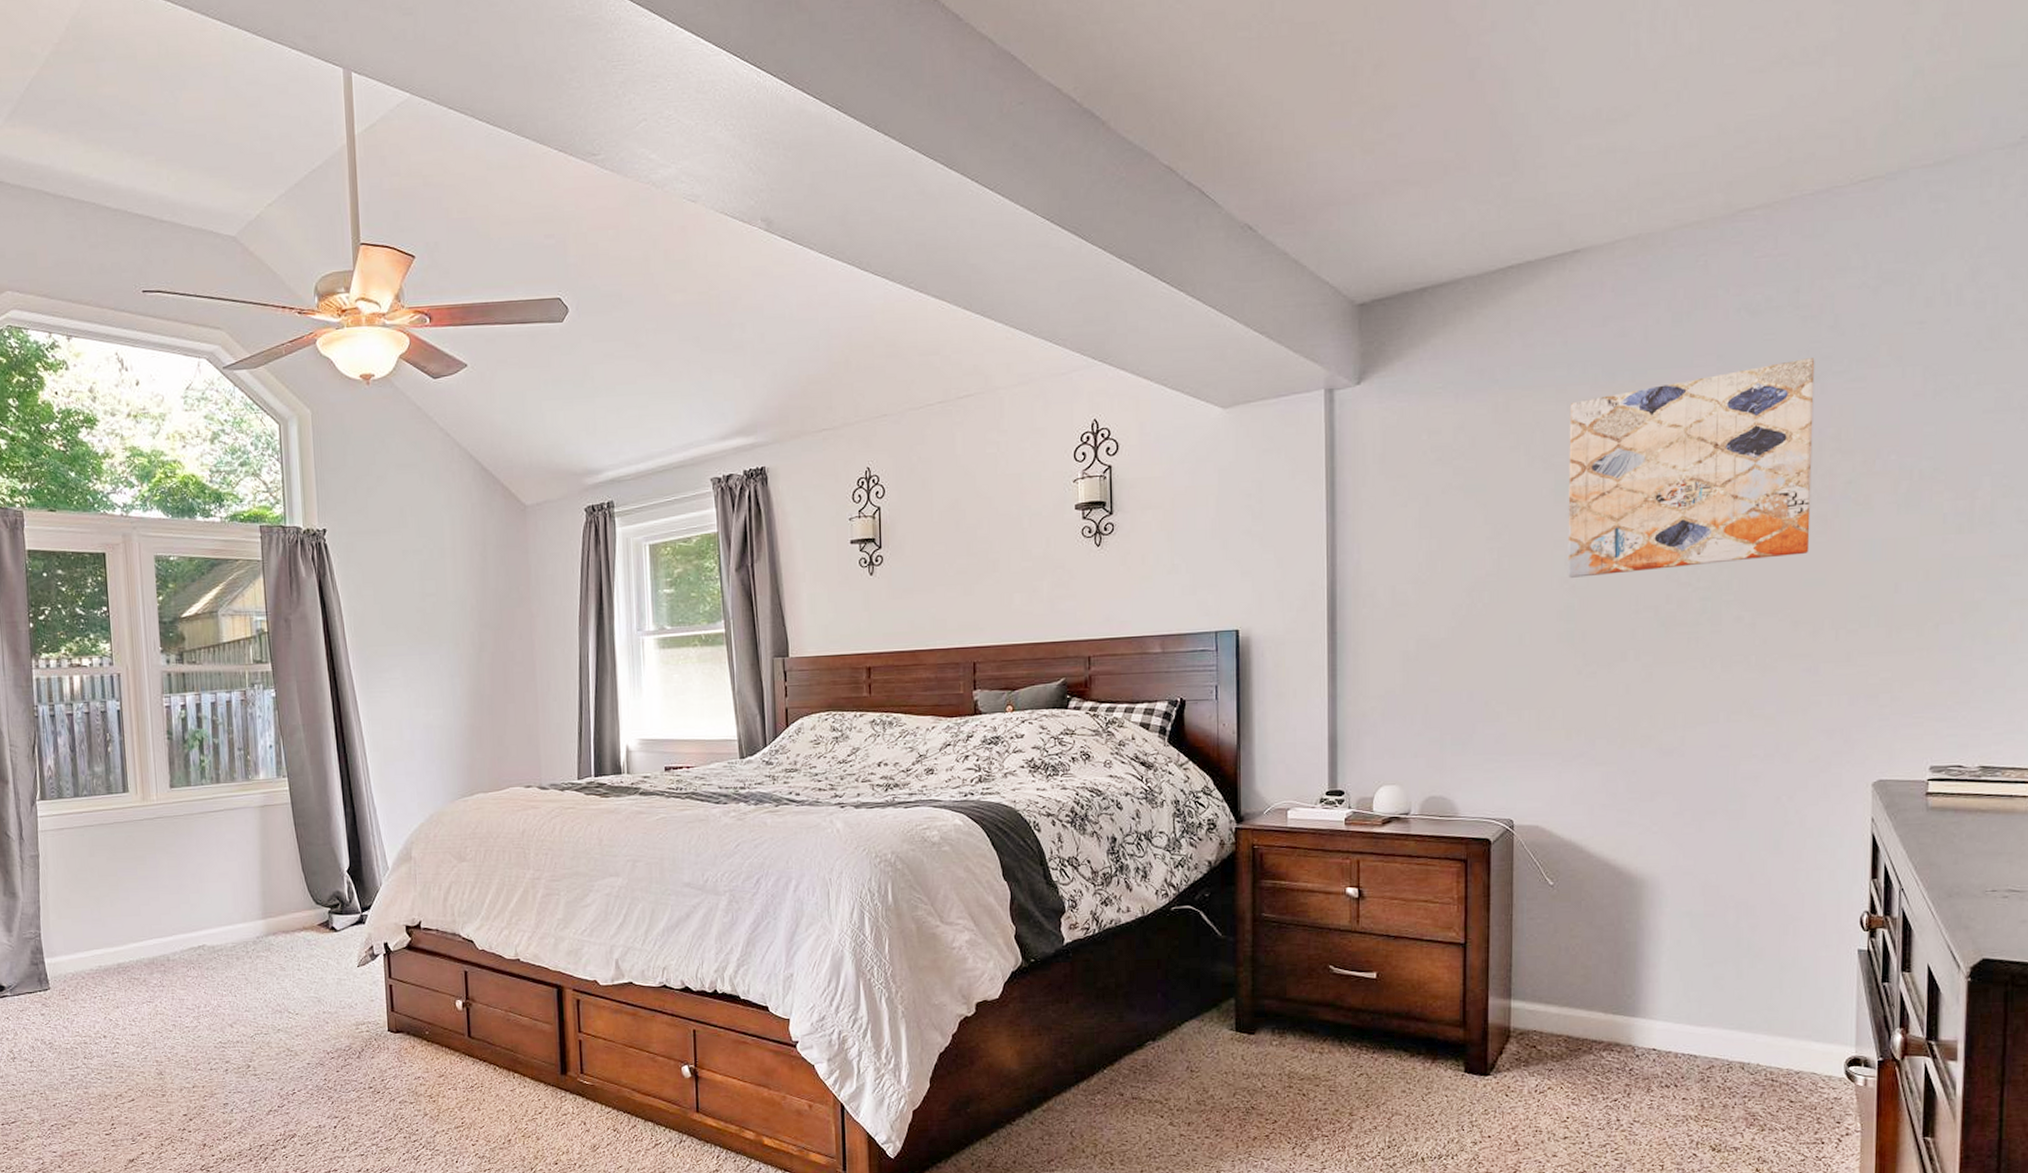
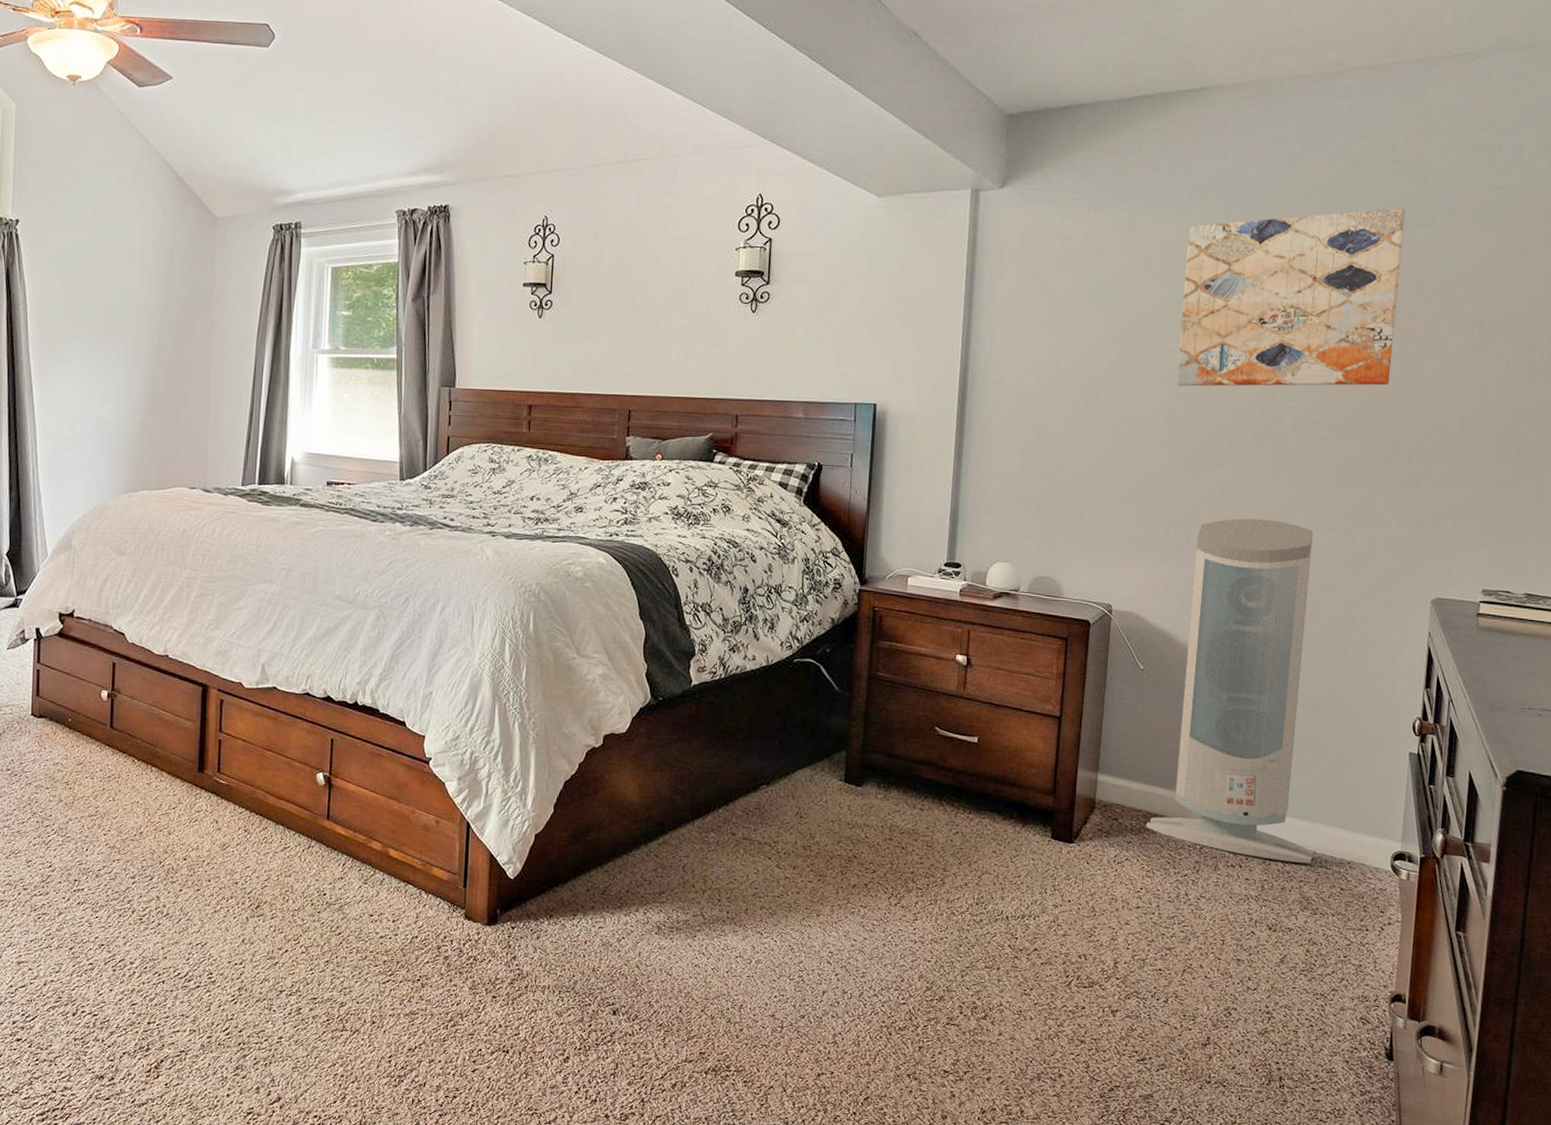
air purifier: none [1567,712,1758,1078] -> present [1145,518,1314,864]

